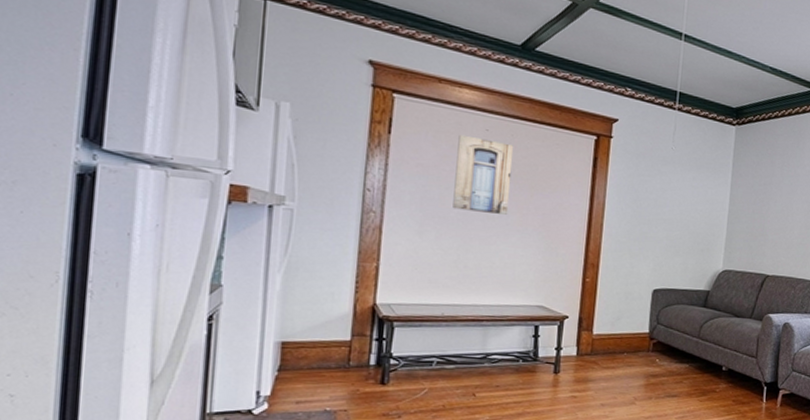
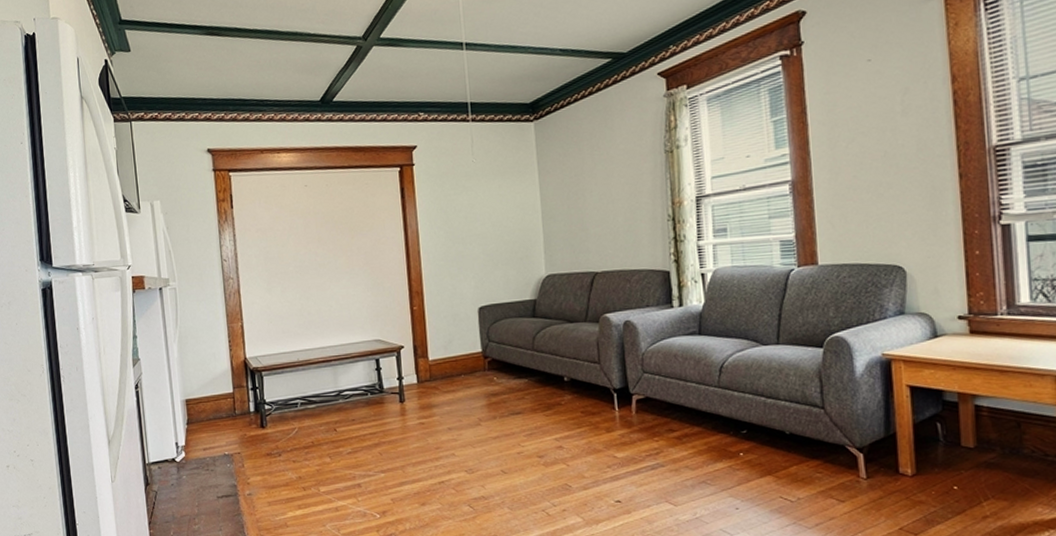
wall art: present [452,134,514,215] -> none [284,194,336,263]

